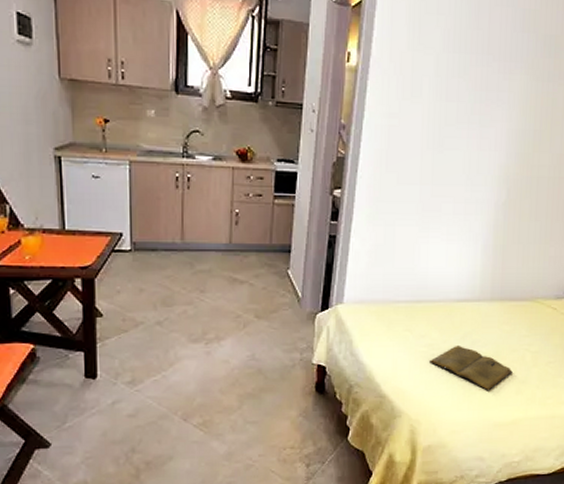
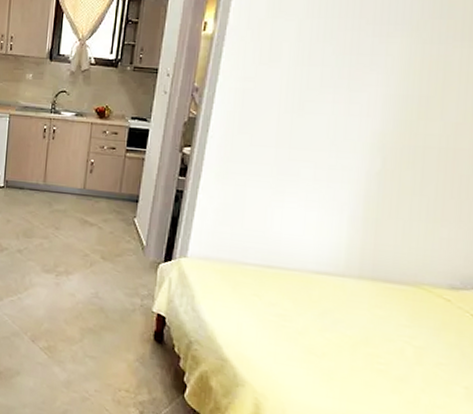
book: present [429,346,513,391] -> none [280,321,387,381]

